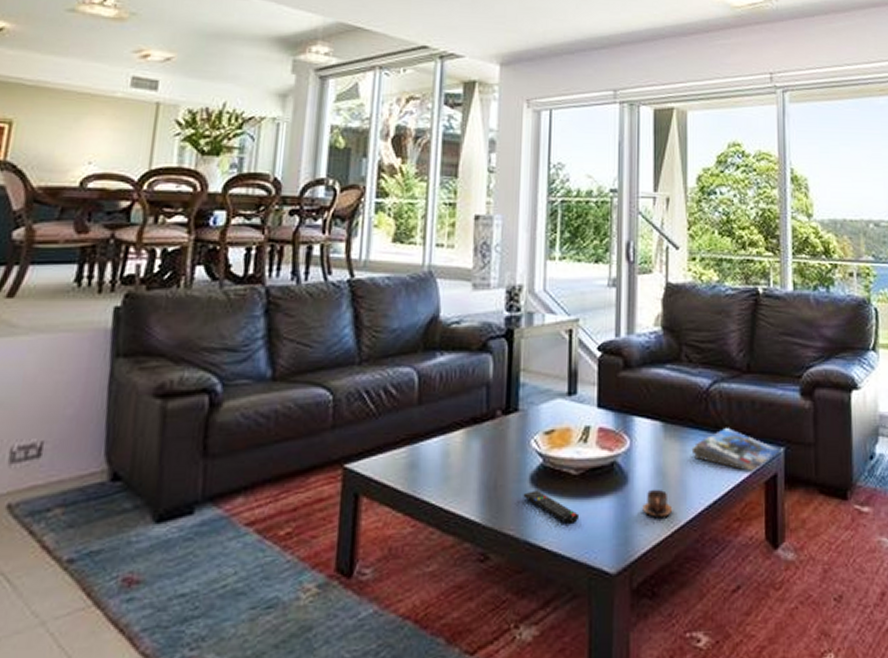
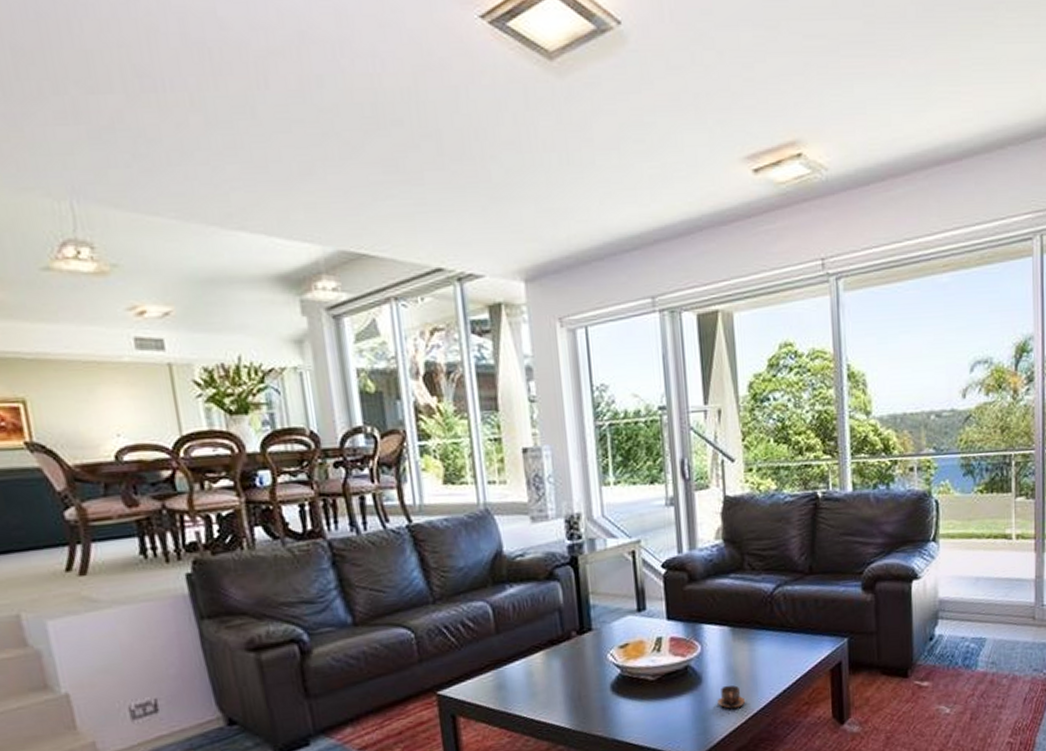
remote control: present [523,490,580,524] -> none [606,696,661,722]
magazine: present [691,427,781,473] -> none [759,625,845,663]

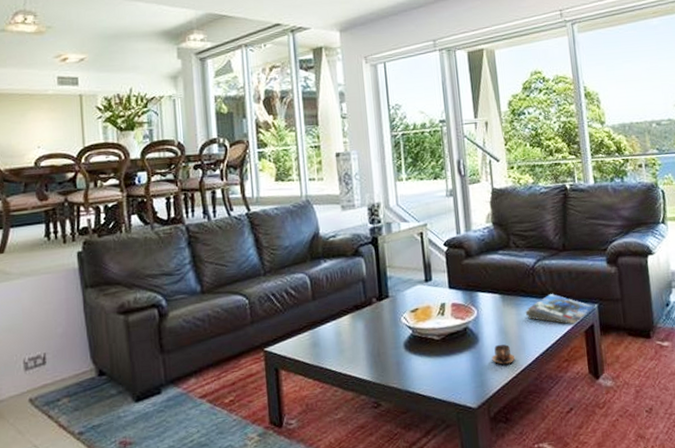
magazine: none [759,625,845,663] -> present [525,293,596,325]

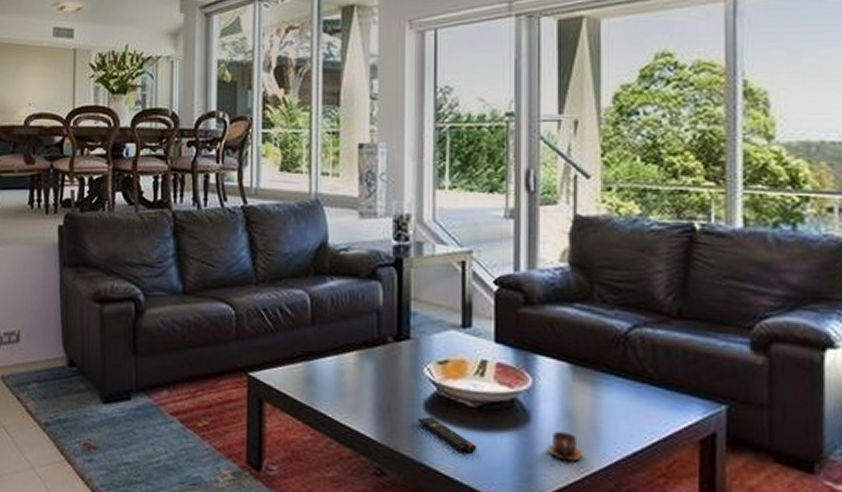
remote control: none [400,353,445,375] -> present [417,417,478,454]
magazine: present [525,293,596,325] -> none [606,376,722,429]

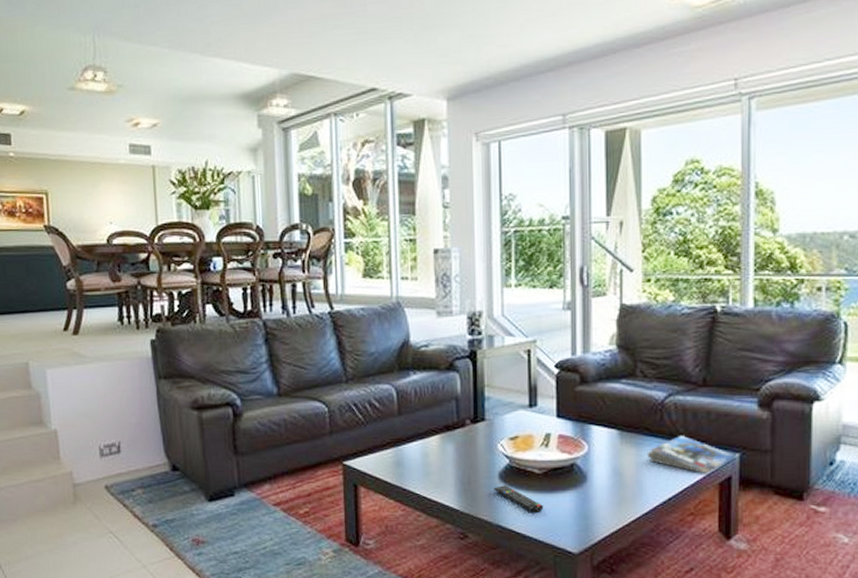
cup: present [547,431,583,461] -> none [601,486,630,510]
magazine: none [606,376,722,429] -> present [647,435,736,475]

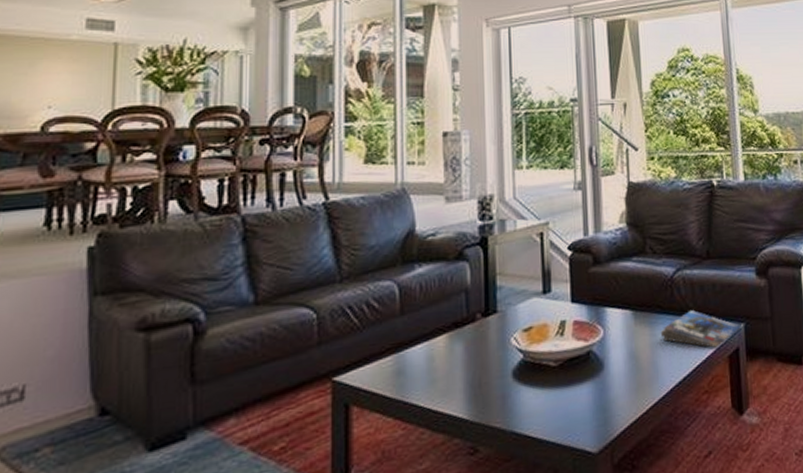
remote control: present [493,485,544,512] -> none [507,384,561,412]

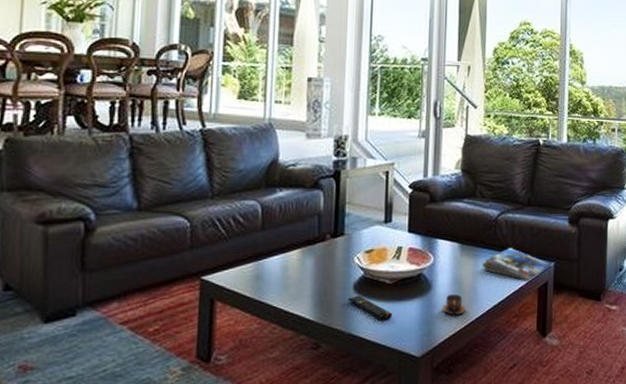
remote control: none [507,384,561,412] -> present [348,296,393,320]
cup: none [618,372,647,398] -> present [442,294,466,315]

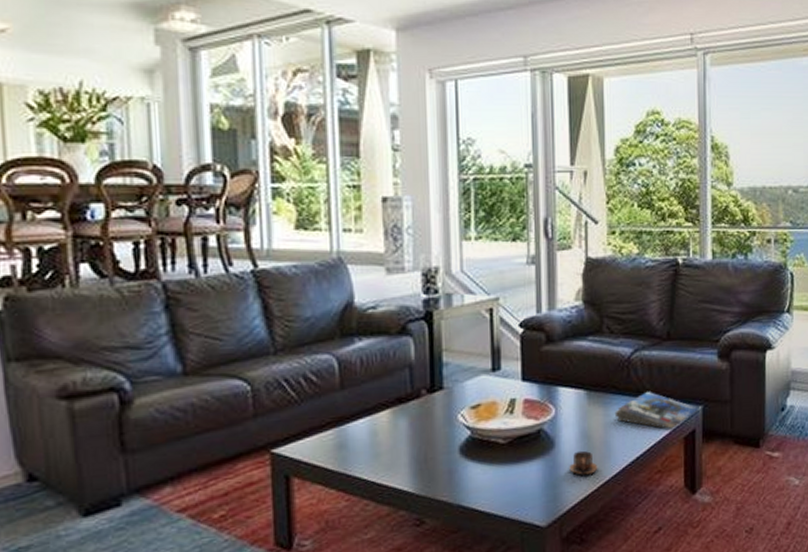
remote control: present [348,296,393,320] -> none [454,460,510,487]

